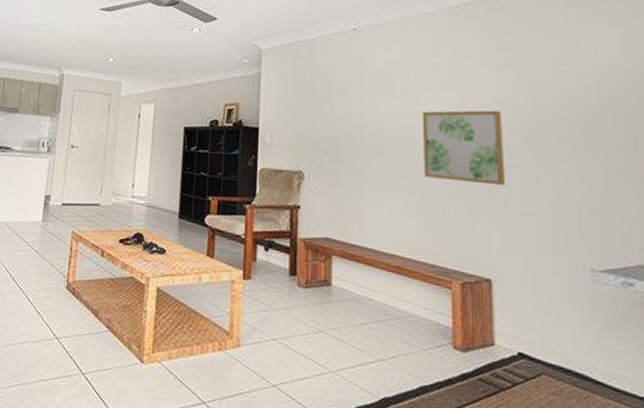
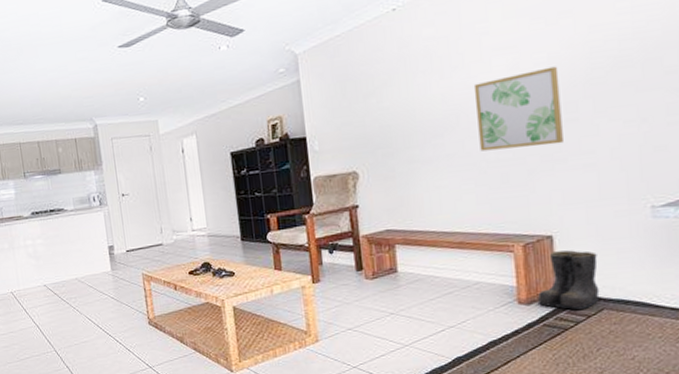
boots: none [473,297,541,371] -> present [537,250,602,310]

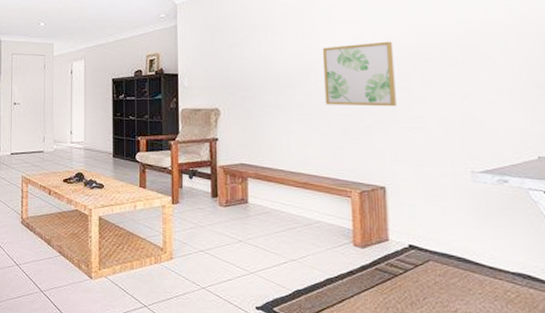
boots: present [537,250,602,310] -> none [370,202,428,259]

